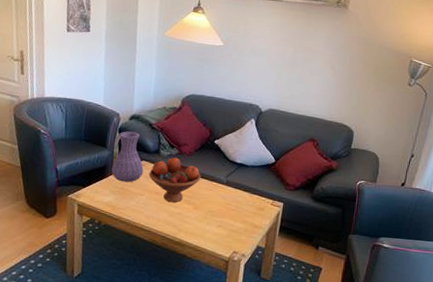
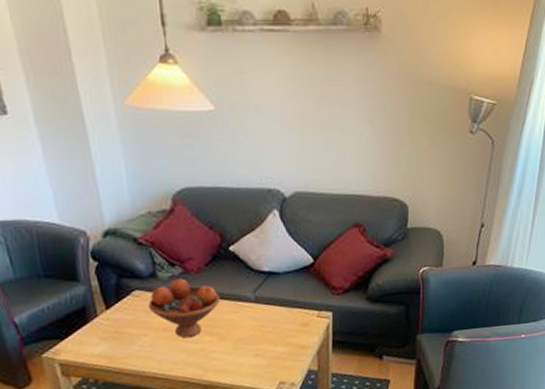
vase: present [111,131,144,183] -> none [93,253,141,324]

